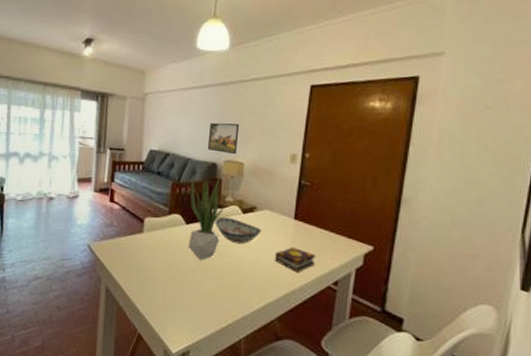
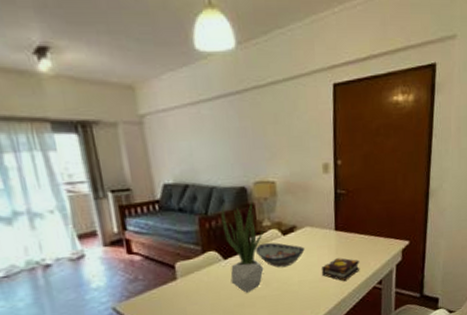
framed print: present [207,122,240,155] -> none [230,137,265,174]

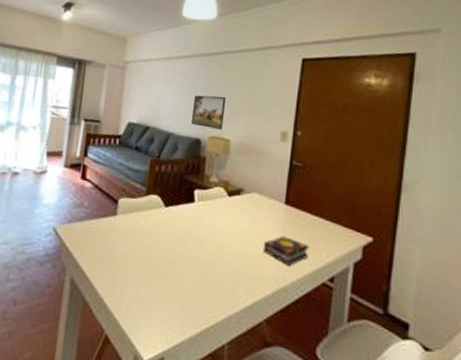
potted plant: present [221,200,264,293] -> none [166,151,209,249]
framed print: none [230,137,265,174] -> present [190,94,227,131]
decorative bowl: present [255,242,305,268] -> none [197,199,249,232]

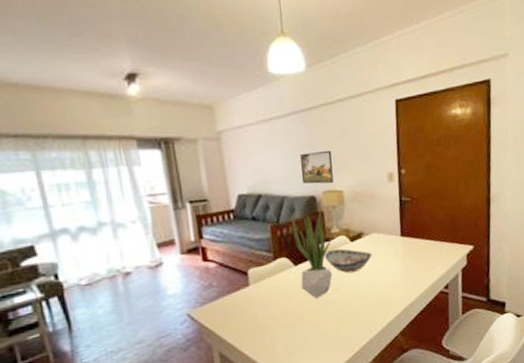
potted plant: none [166,151,209,249] -> present [291,208,333,299]
decorative bowl: none [197,199,249,232] -> present [324,248,372,274]
book: present [262,236,309,266] -> none [388,263,427,286]

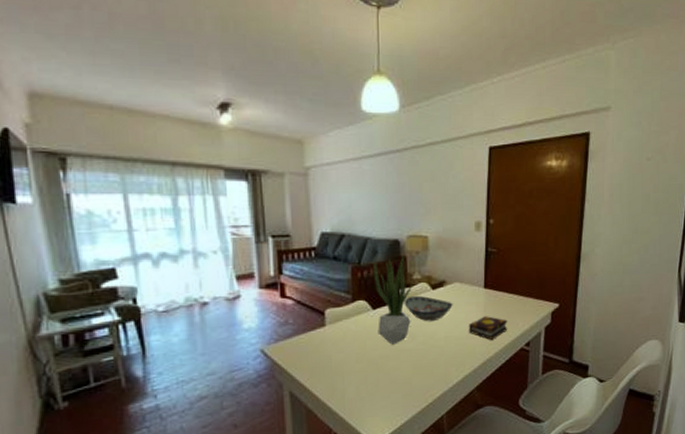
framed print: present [300,150,334,184] -> none [386,194,420,229]
book: none [388,263,427,286] -> present [468,316,508,340]

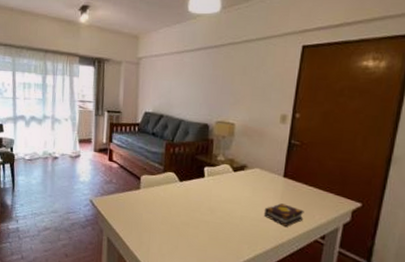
potted plant: present [373,253,413,345] -> none [182,135,217,215]
decorative bowl: present [404,295,453,322] -> none [207,174,252,201]

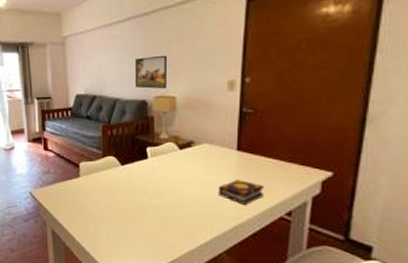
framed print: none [199,85,231,116] -> present [134,55,168,89]

